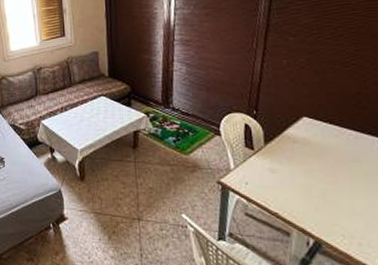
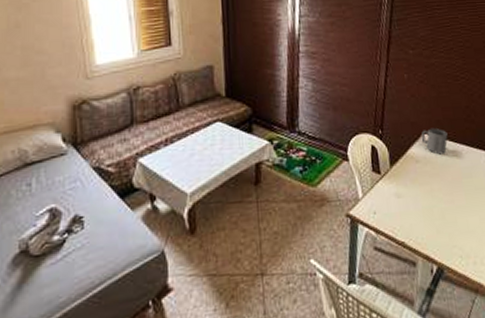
mug: none [300,111,333,138] -> present [421,127,448,155]

